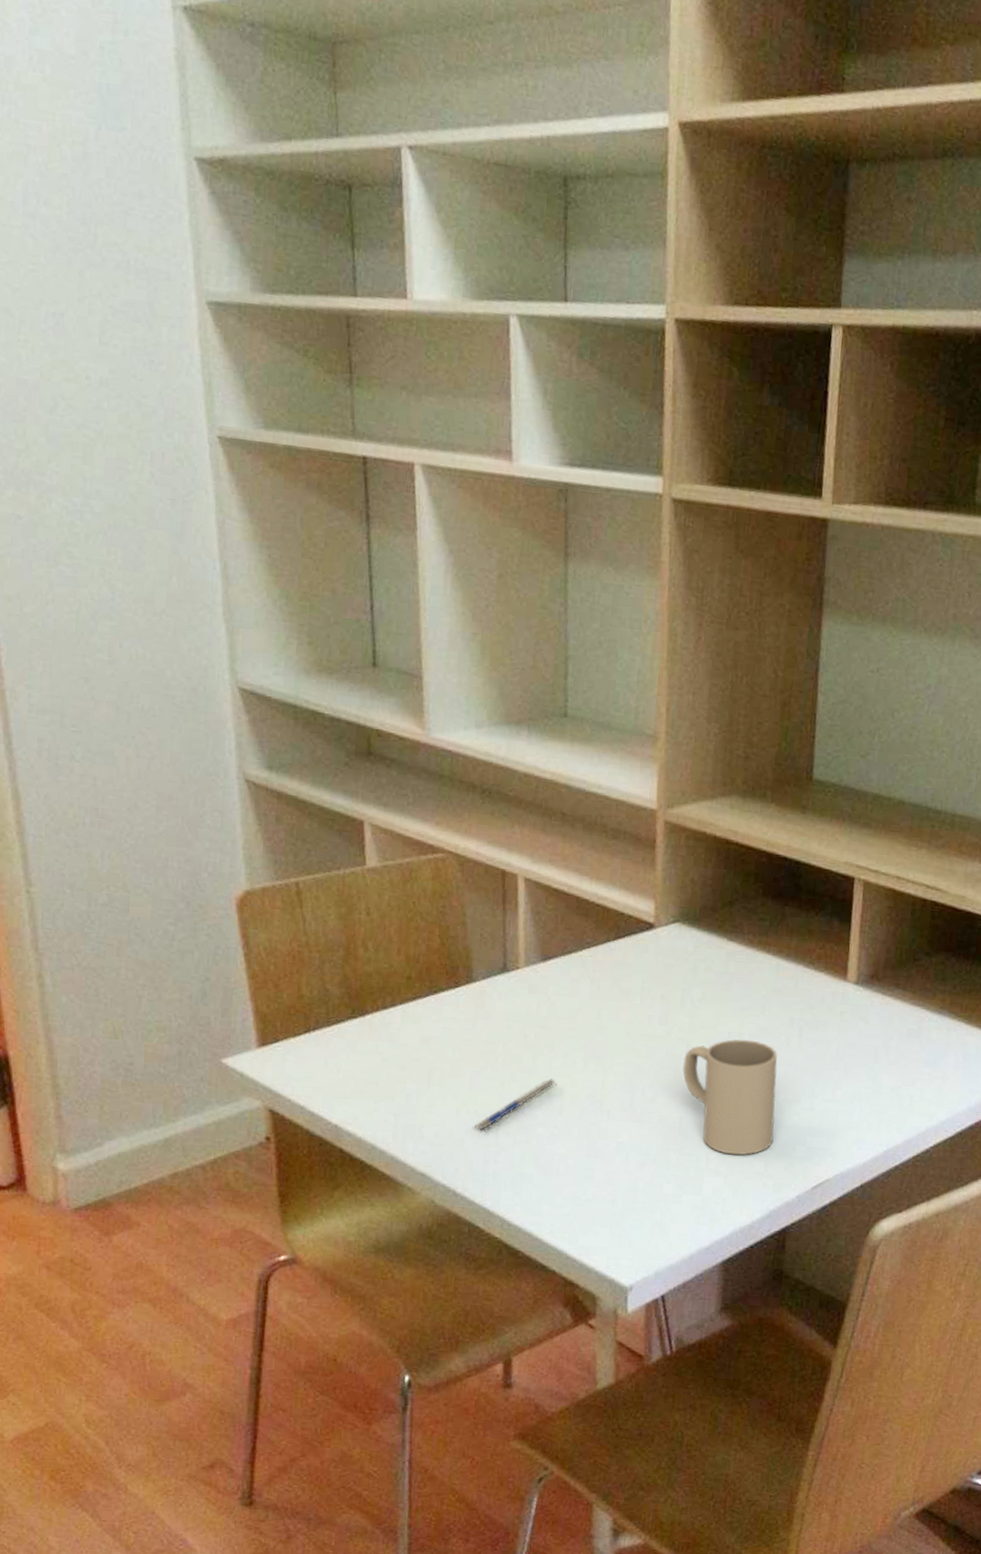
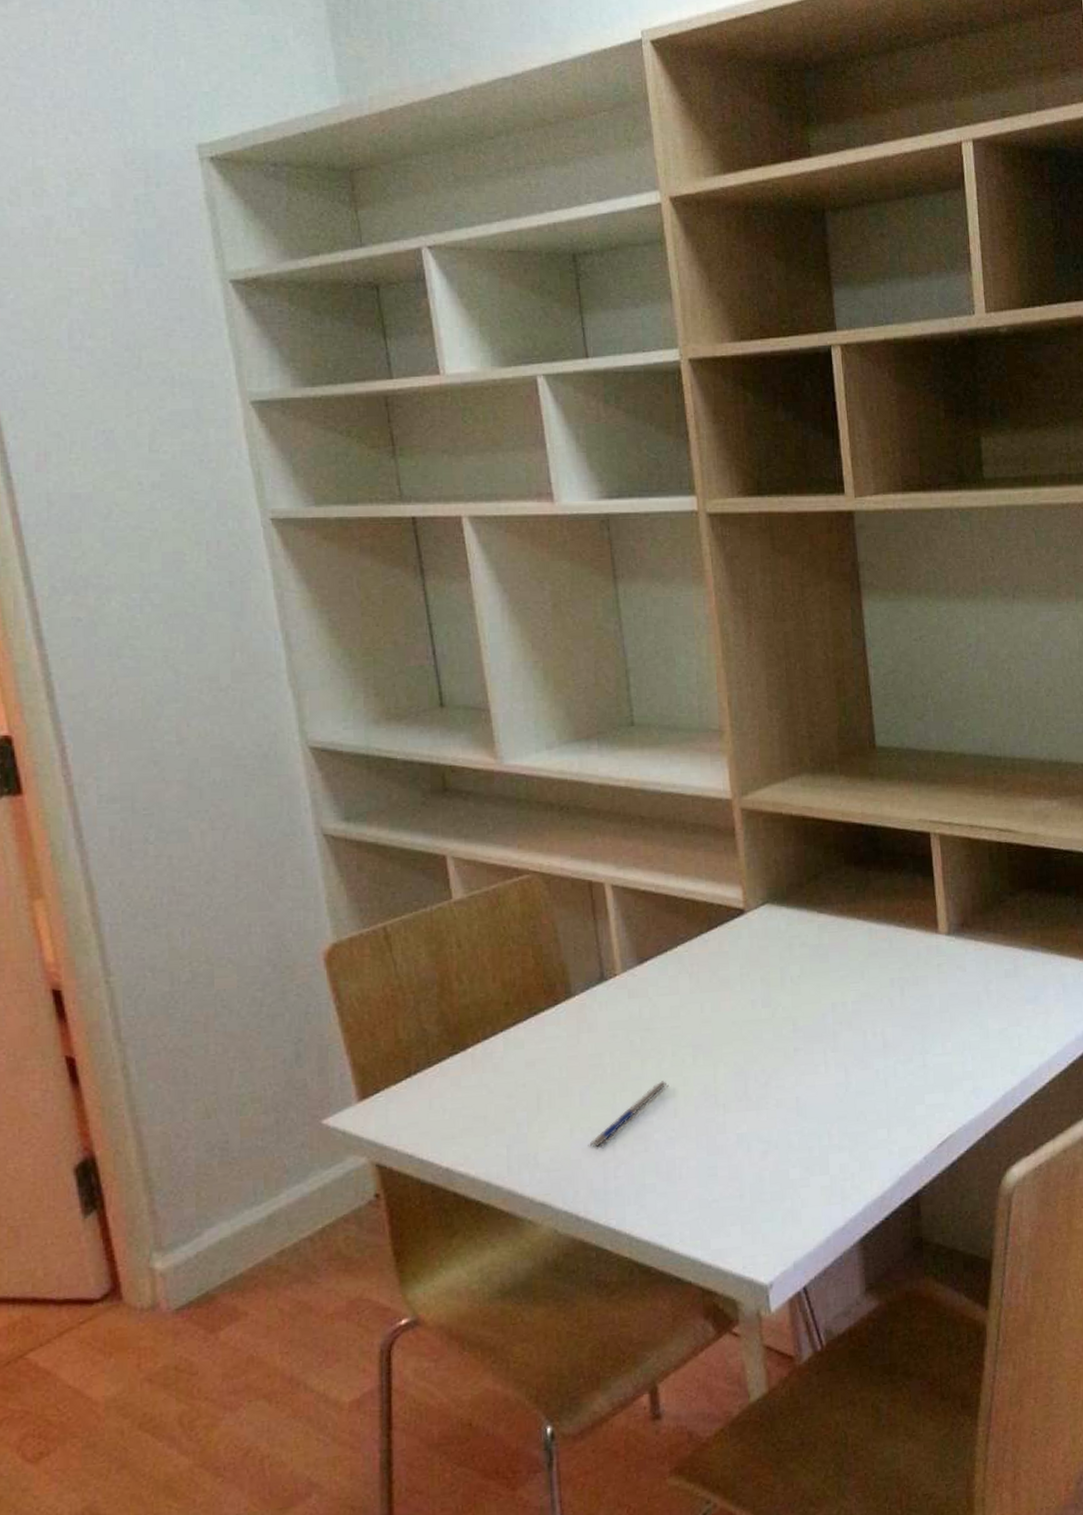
mug: present [683,1039,778,1155] -> none [792,1007,892,1127]

